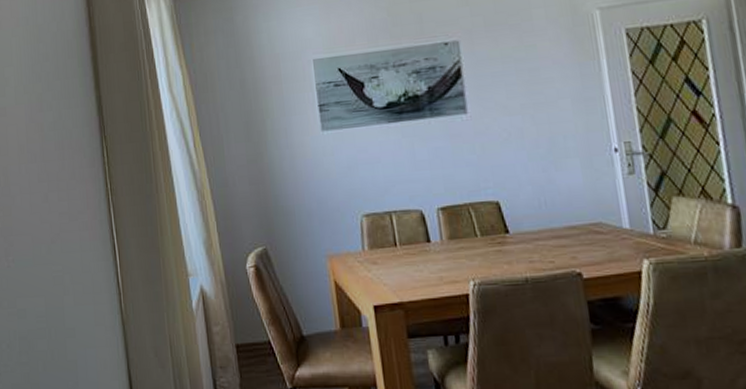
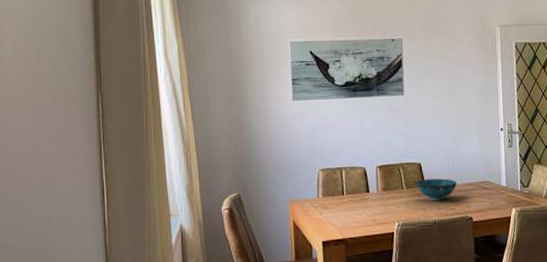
decorative bowl: none [494,220,555,251] -> present [416,178,457,201]

